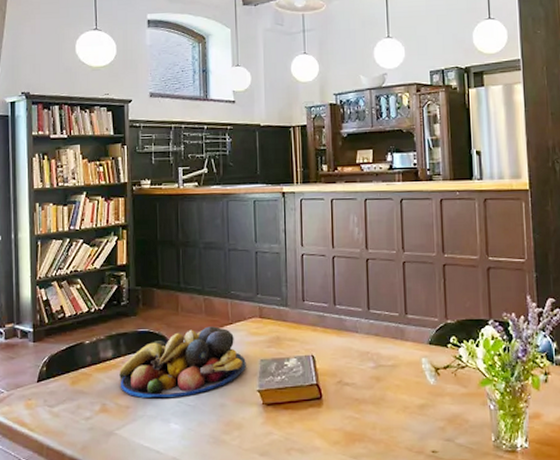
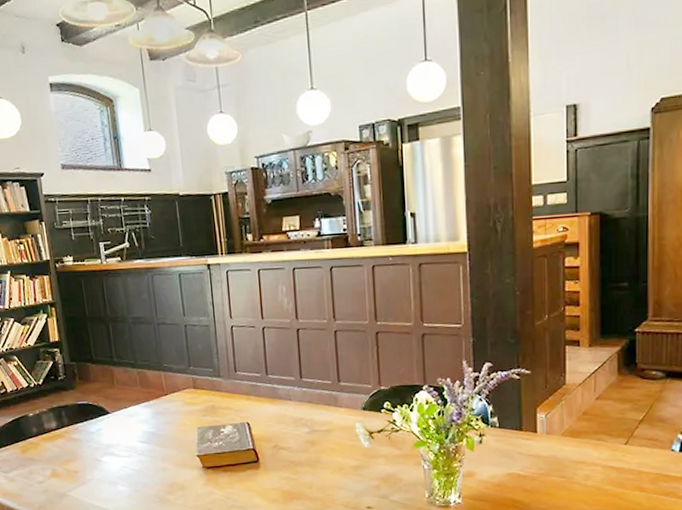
fruit bowl: present [119,326,246,398] -> none [65,397,184,464]

